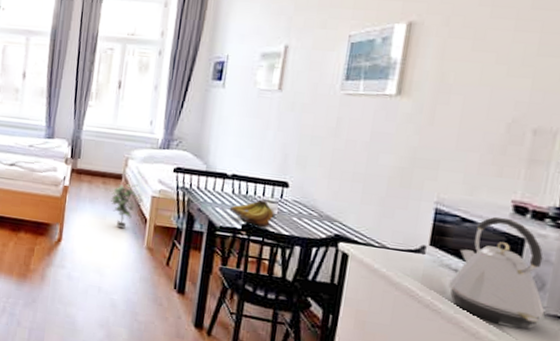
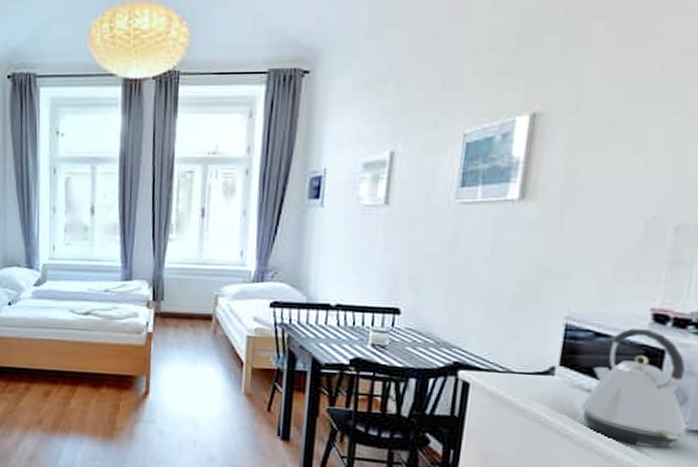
potted plant: present [111,184,138,228] -> none [201,324,231,374]
fruit: present [229,199,274,227] -> none [334,330,385,360]

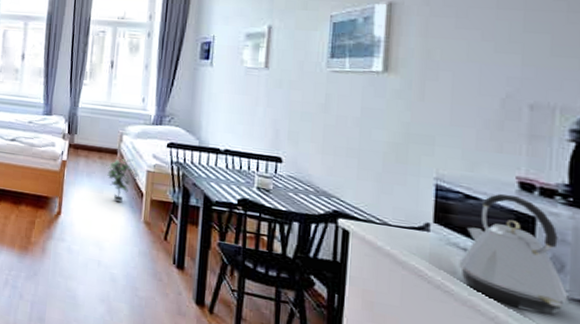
potted plant: none [201,324,231,374] -> present [107,159,133,202]

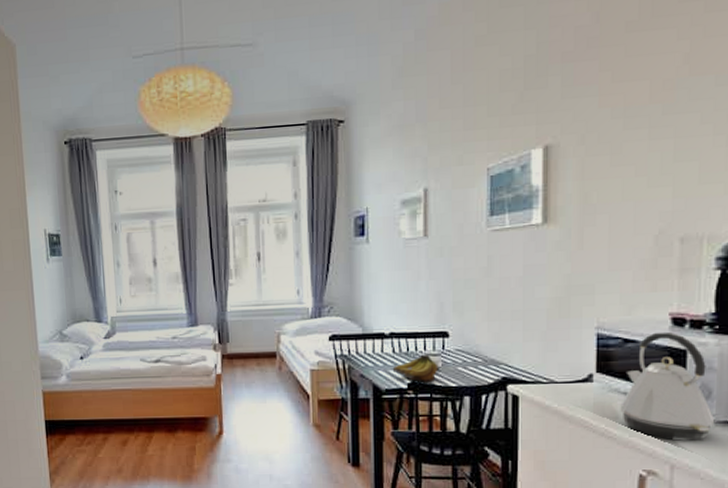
potted plant: present [107,159,133,202] -> none [268,360,296,408]
fruit: none [224,174,270,202] -> present [392,354,439,382]

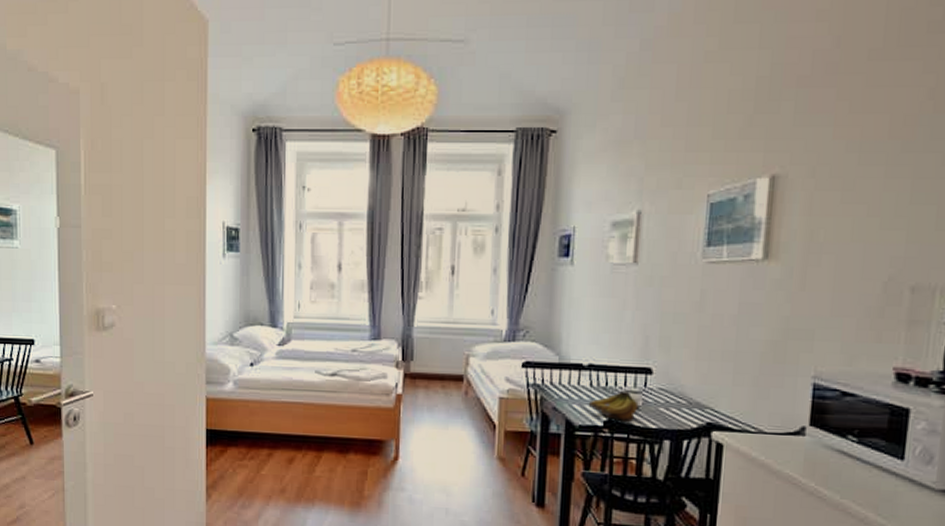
kettle: present [620,331,715,441] -> none [832,387,935,508]

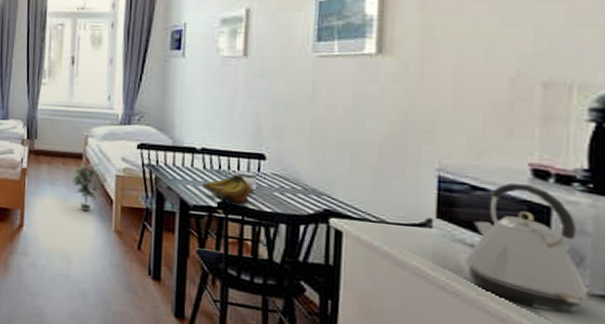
potted plant: none [452,385,483,437] -> present [72,163,101,210]
kettle: none [832,387,935,508] -> present [465,182,589,312]

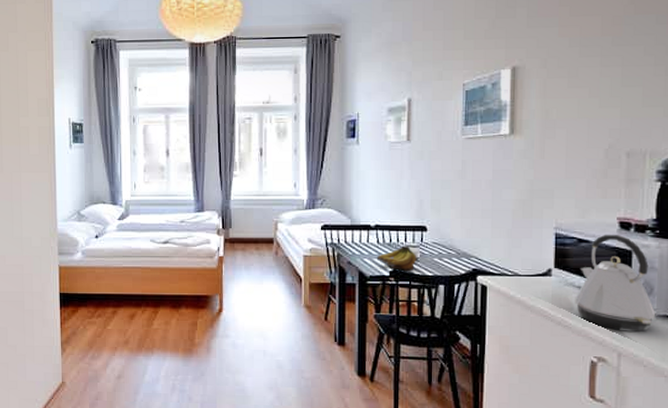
potted plant: present [72,163,101,210] -> none [265,246,291,290]

